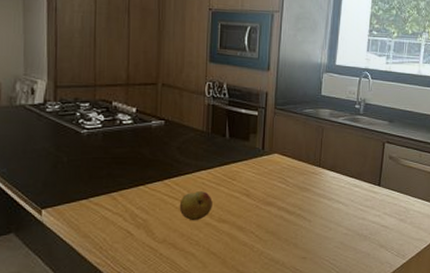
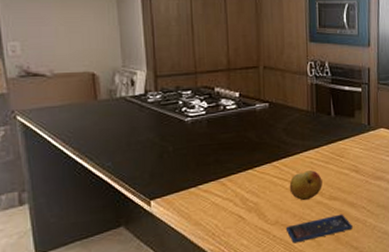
smartphone: none [172,237,240,263] -> present [285,214,353,244]

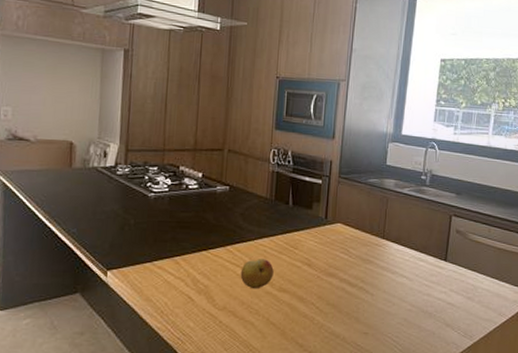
smartphone: present [285,214,353,244] -> none [232,307,300,332]

